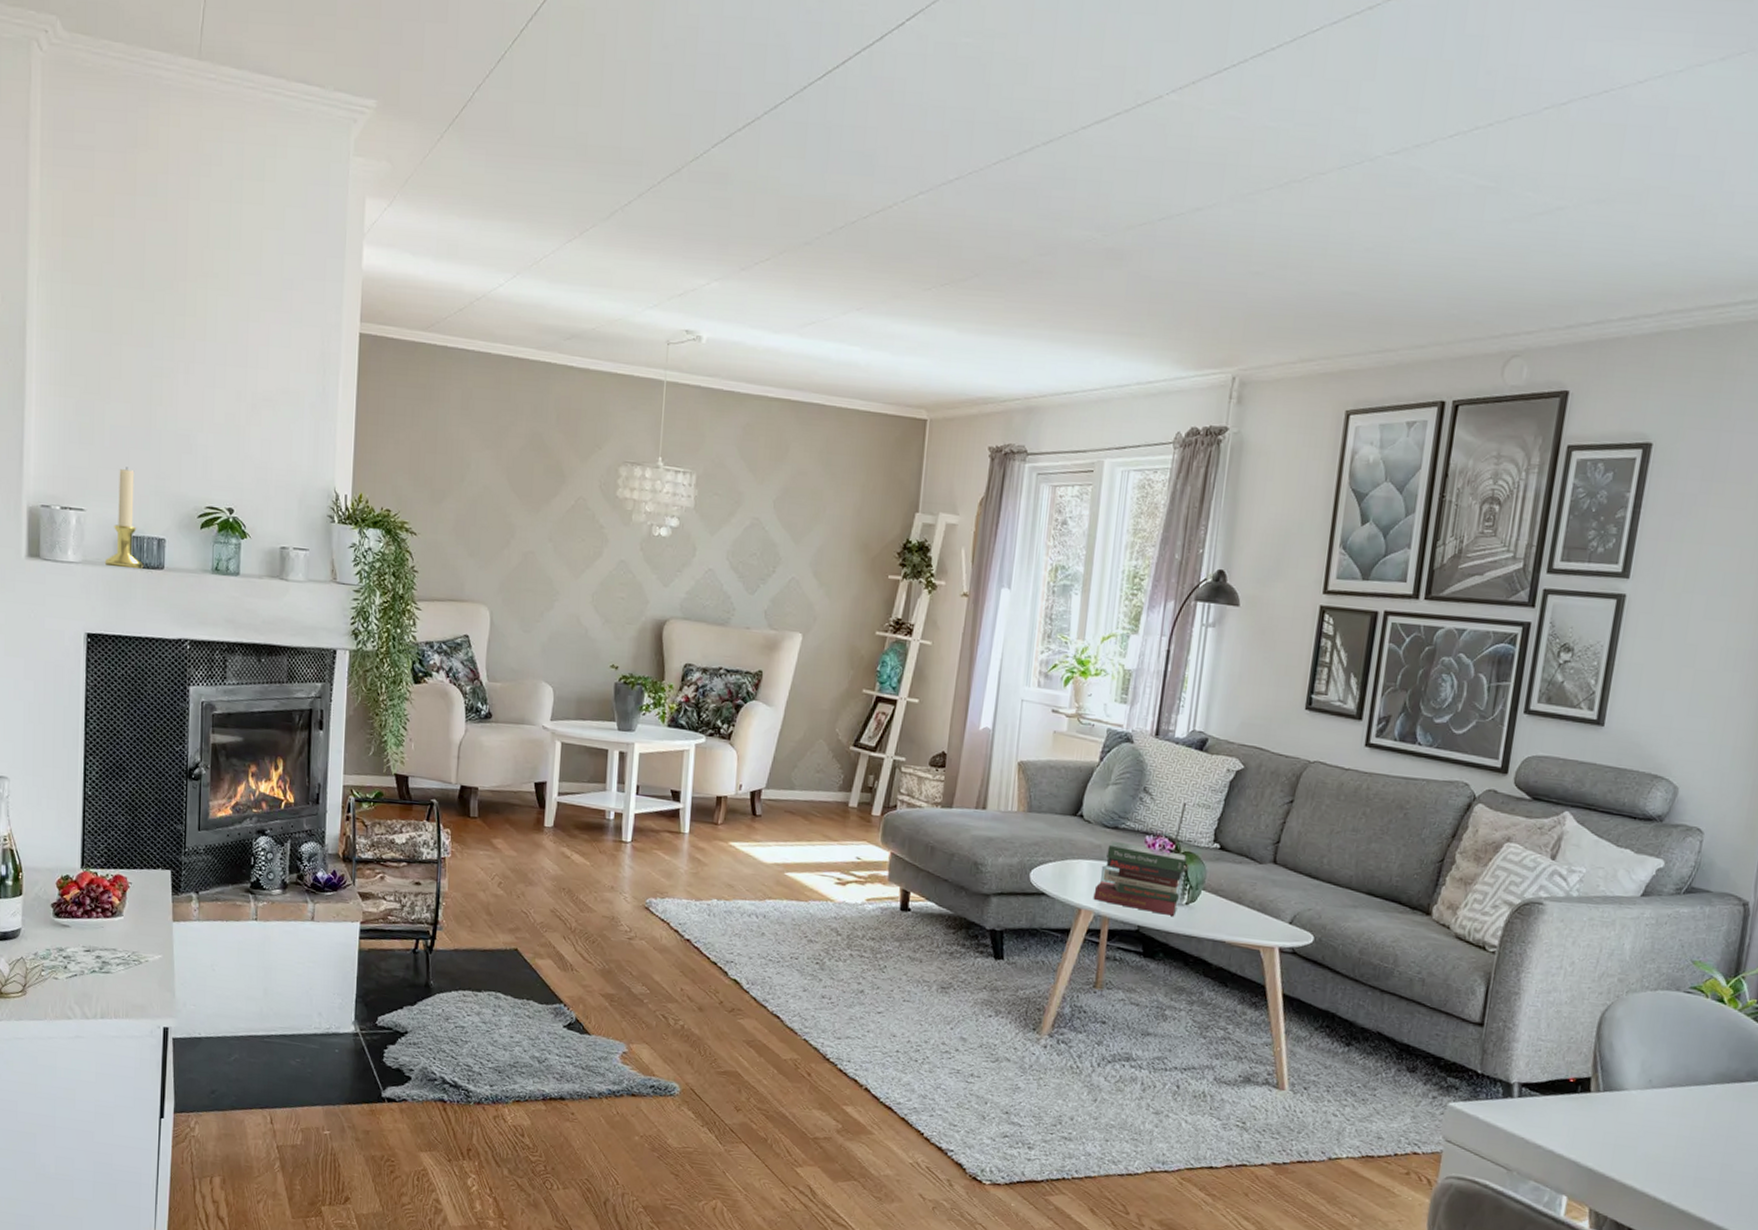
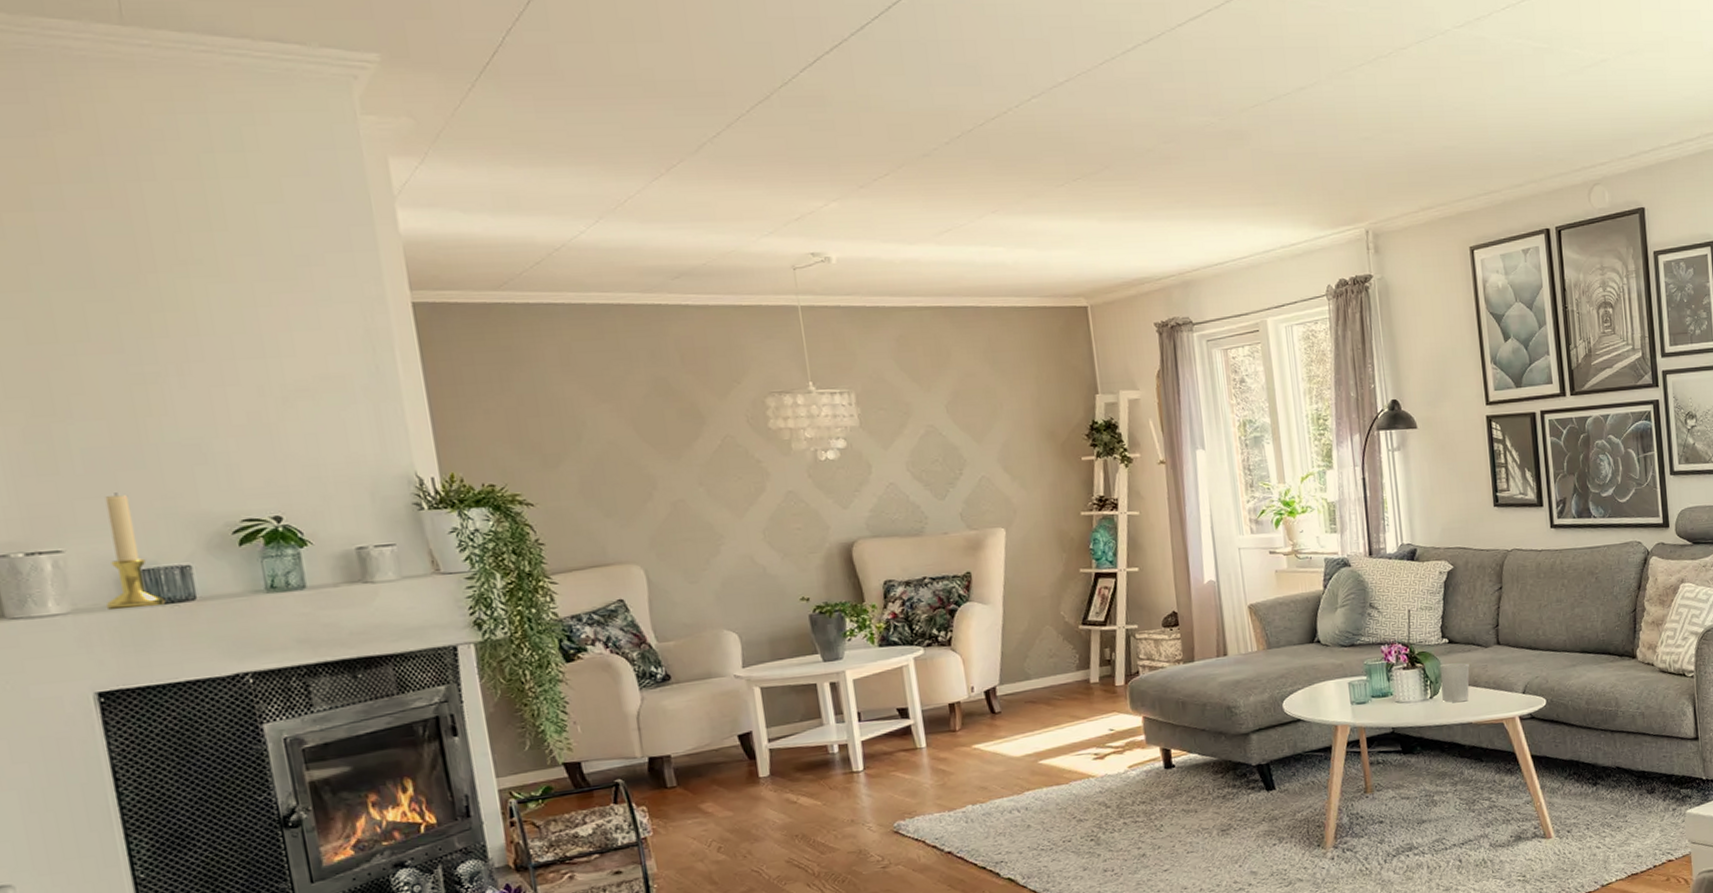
books: present [1093,840,1187,916] -> none [1345,654,1424,715]
candle holder: none [1199,869,1237,917] -> present [1439,662,1470,703]

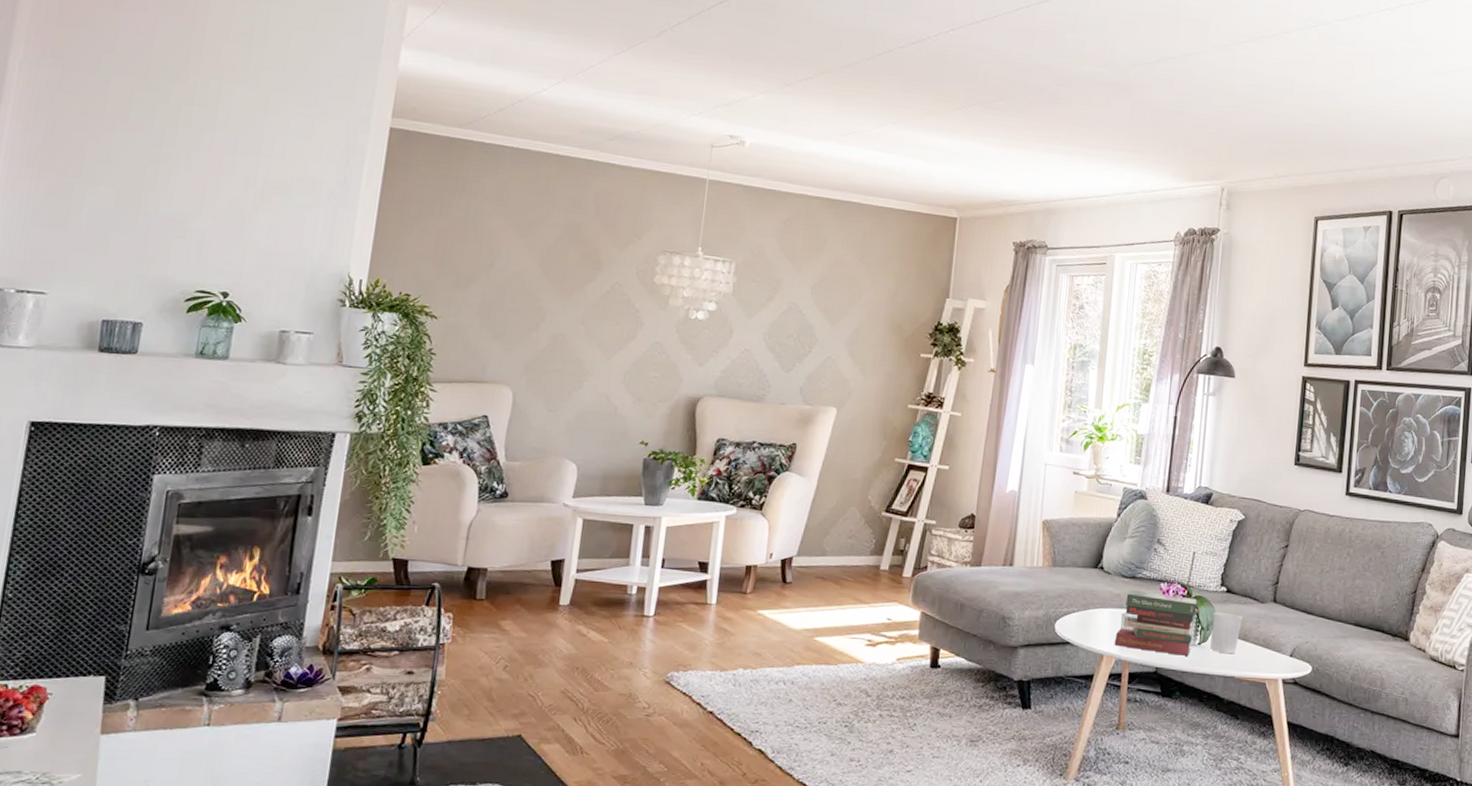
candle holder: present [105,492,166,611] -> none [63,250,114,355]
books: none [1345,654,1424,715] -> present [1114,589,1198,656]

